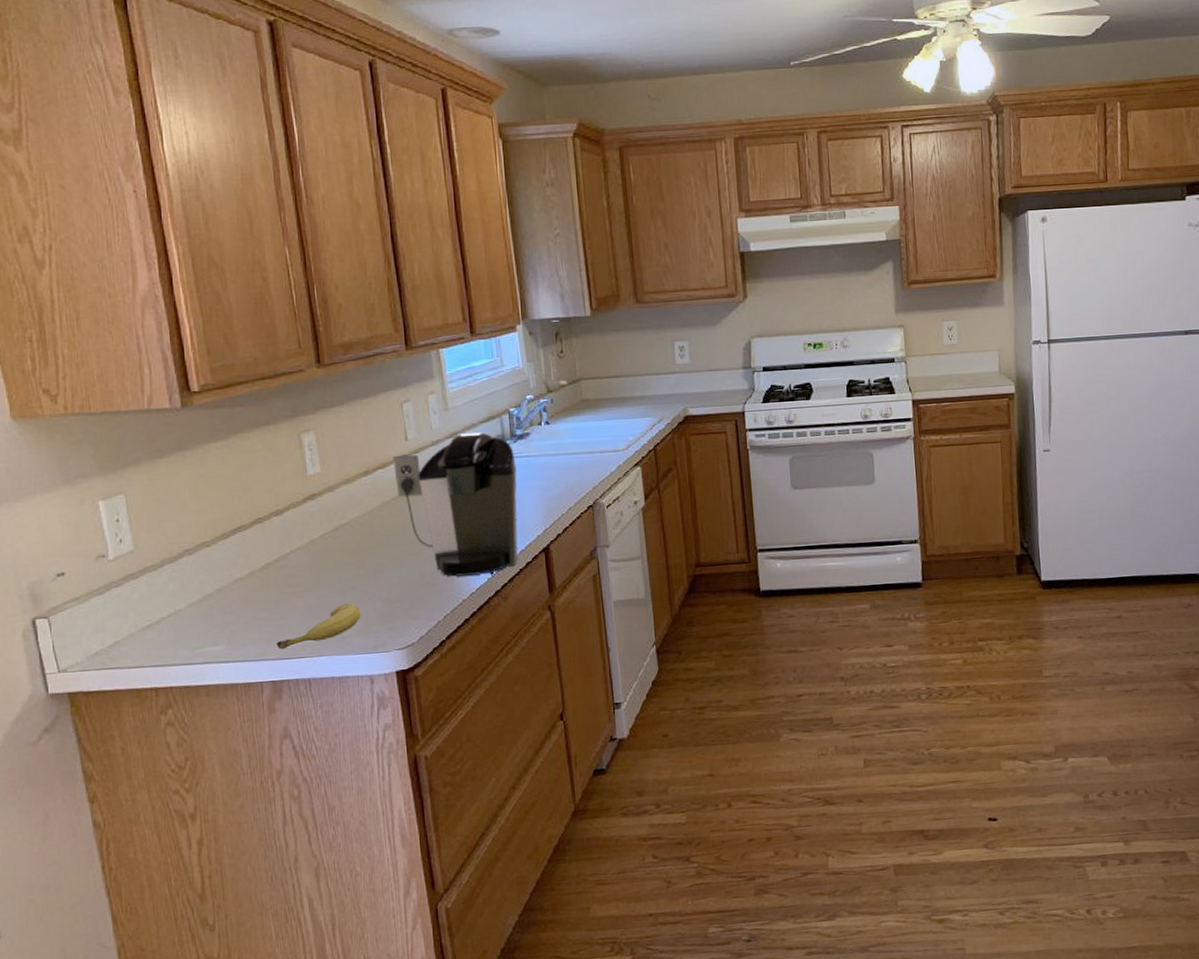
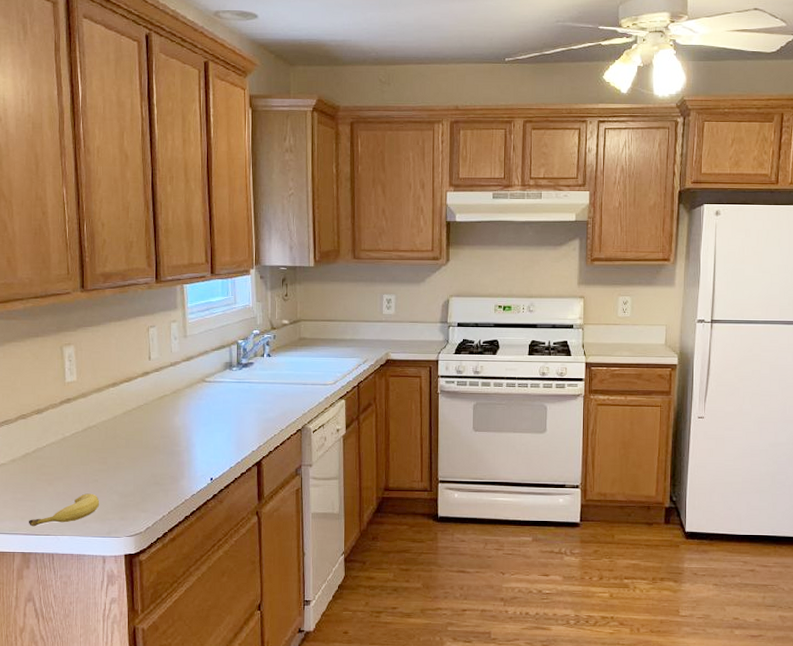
coffee maker: present [393,432,518,577] -> none [137,358,240,480]

